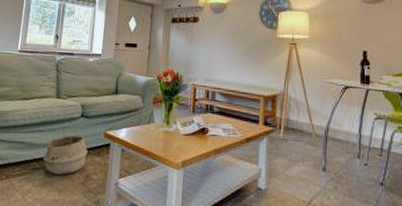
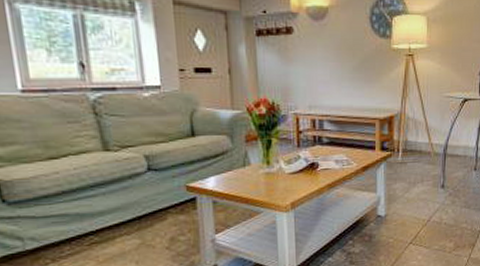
woven basket: present [43,129,88,175] -> none [102,190,167,245]

